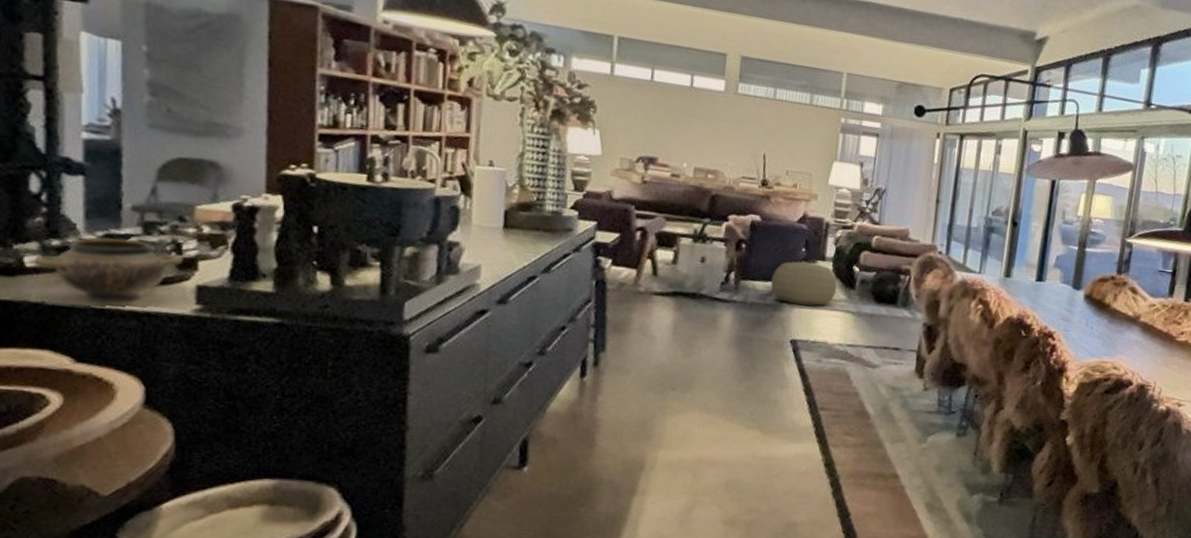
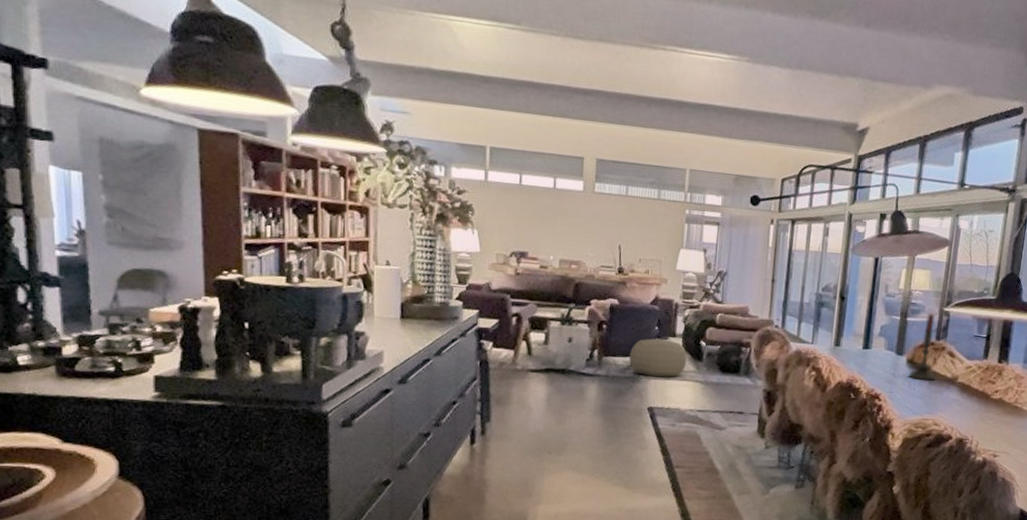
ceramic bowl: present [33,237,184,306] -> none [25,338,143,395]
candle: none [1085,242,1117,320] -> present [908,311,936,382]

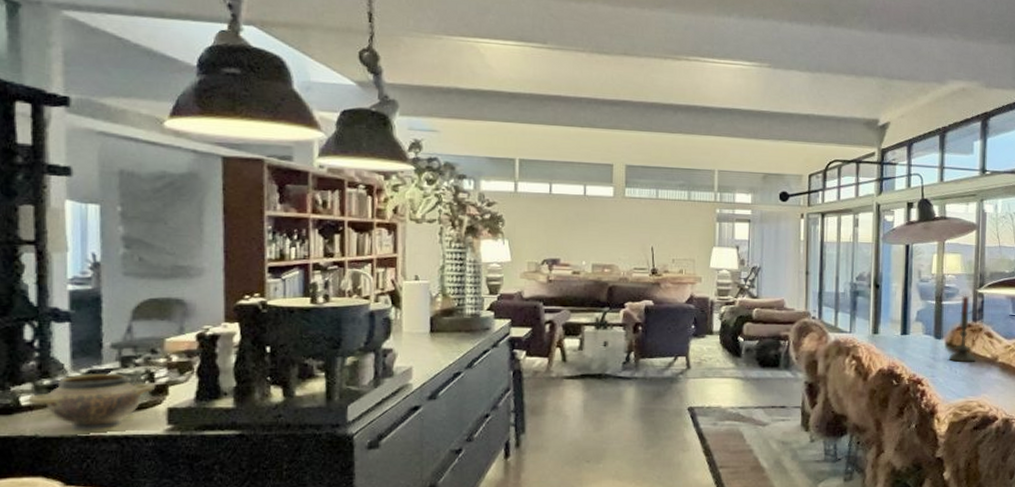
ceramic bowl: none [25,338,143,395] -> present [28,373,156,433]
pouf: present [629,338,687,377] -> none [667,337,725,375]

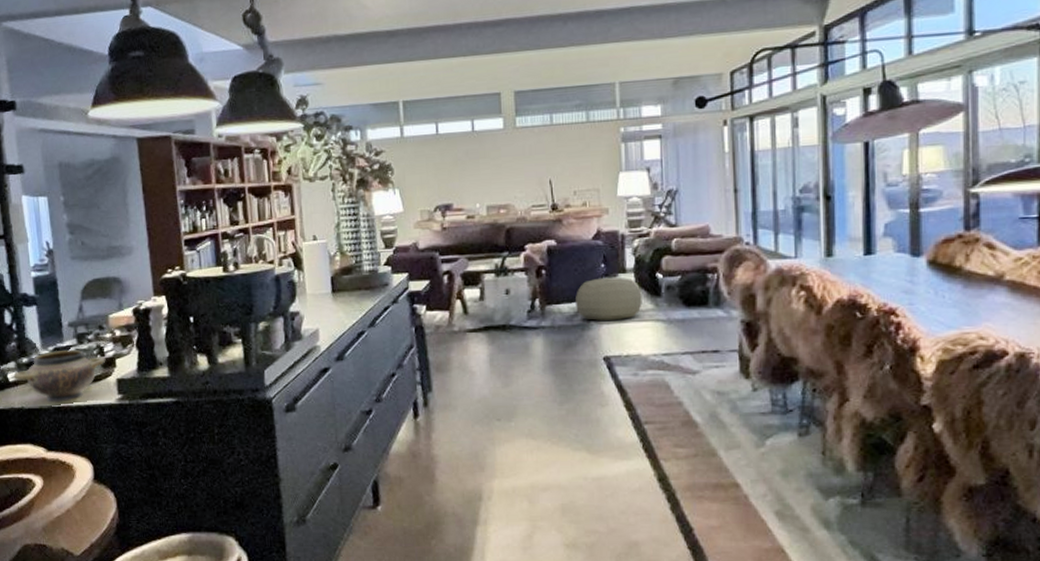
pouf: none [667,337,725,375] -> present [575,277,642,321]
candle: present [948,294,976,363] -> none [932,196,971,284]

